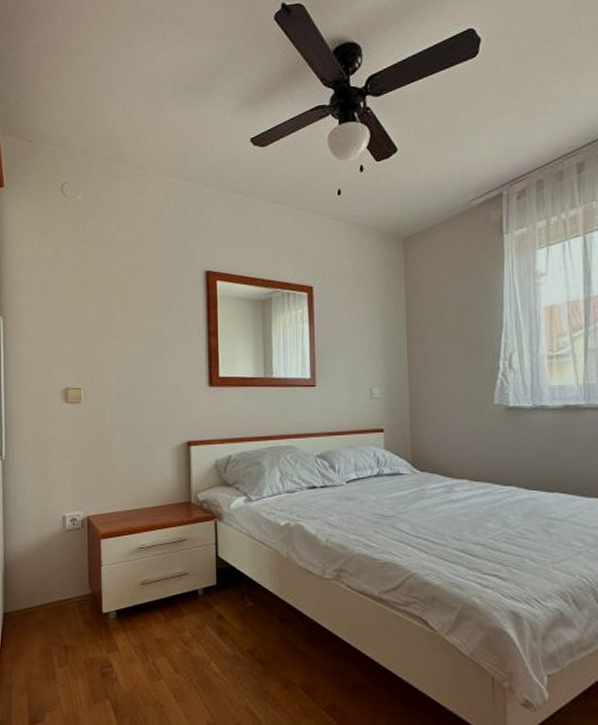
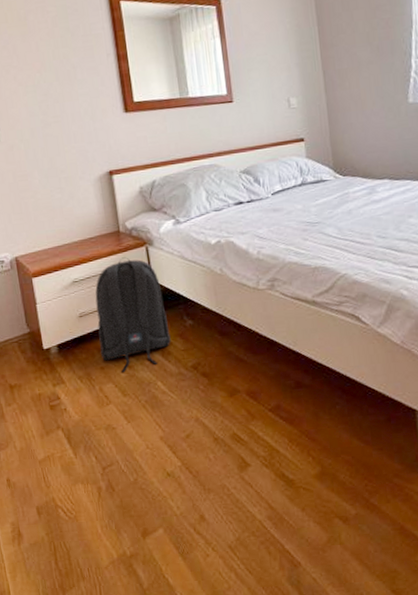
backpack: none [157,529,230,647] -> present [95,257,171,372]

